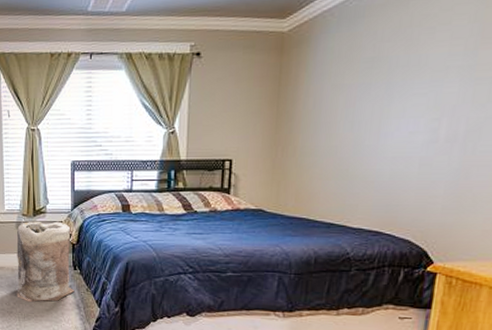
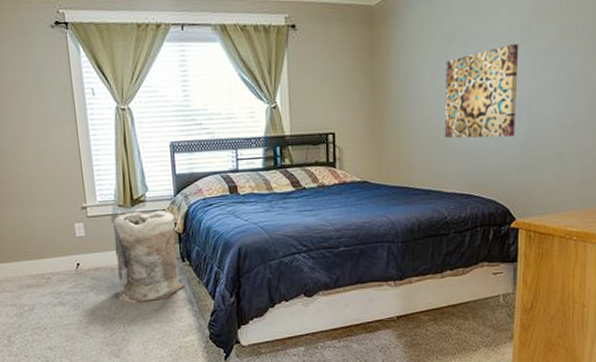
wall art: none [354,70,459,173] -> present [444,43,519,139]

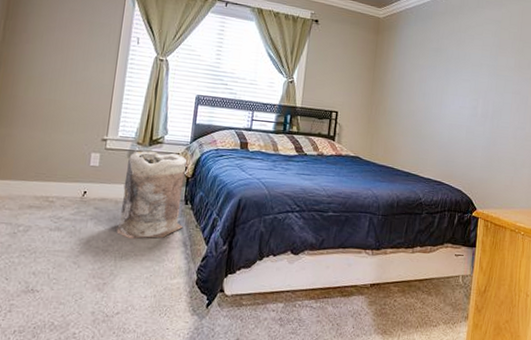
wall art: present [444,43,519,139] -> none [425,66,488,139]

